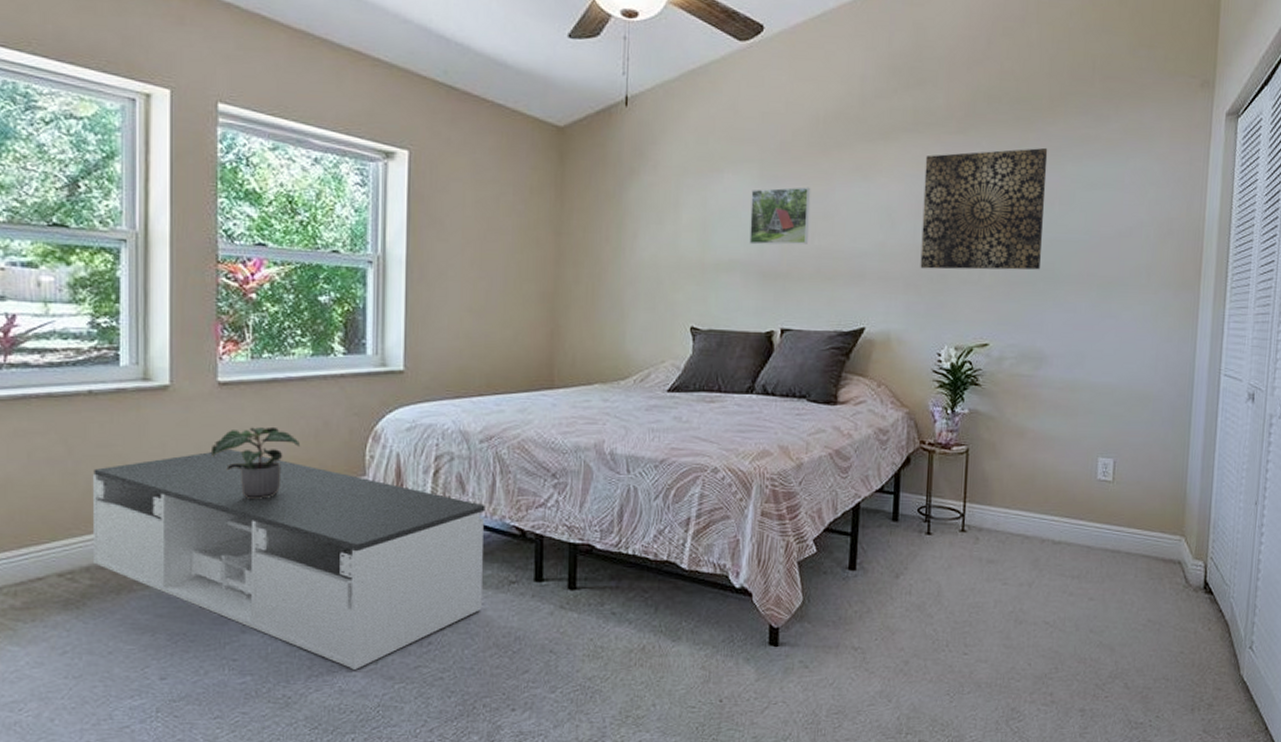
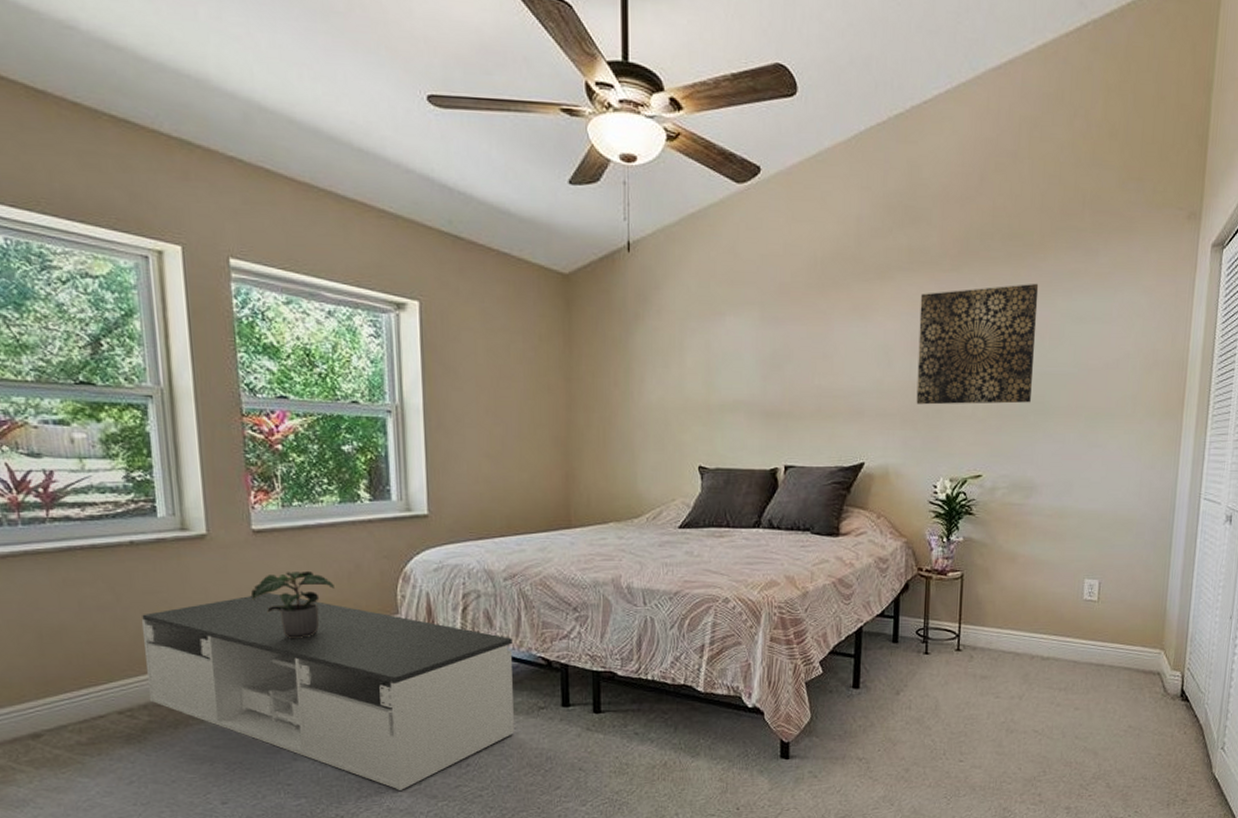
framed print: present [749,187,811,245] -> none [752,327,811,386]

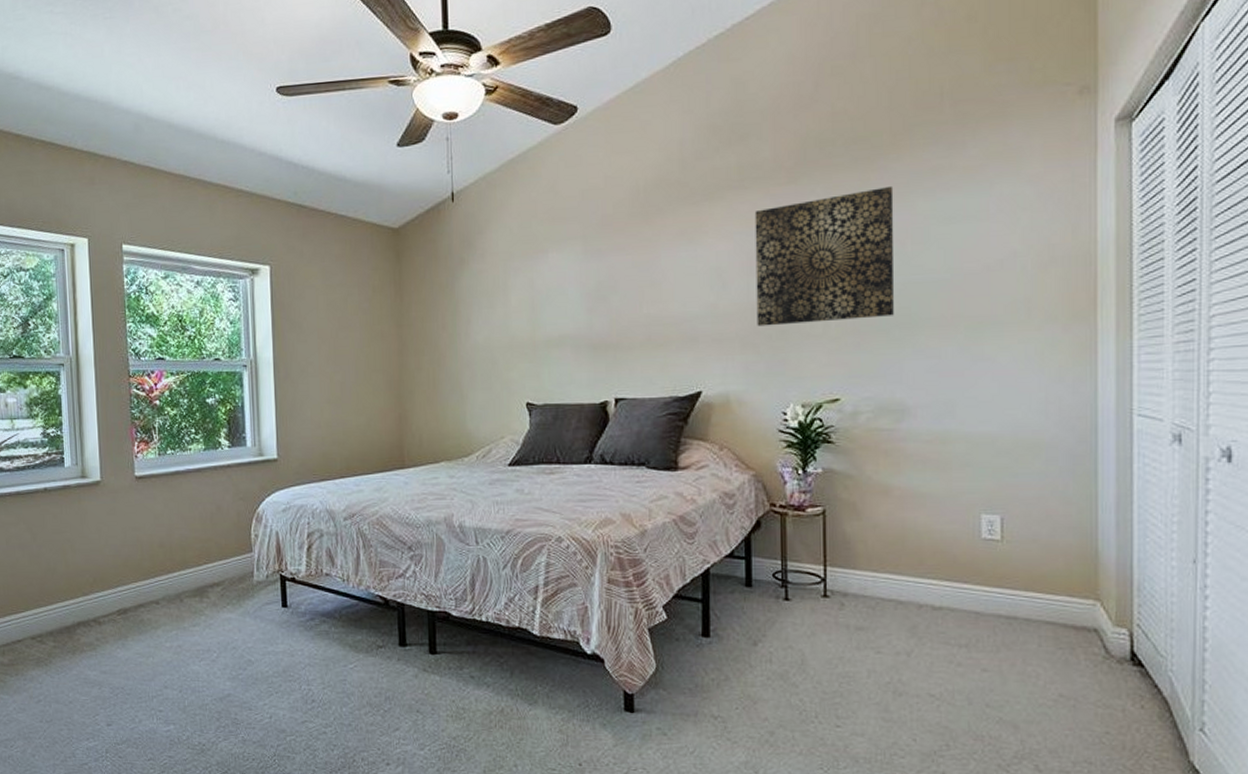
bench: present [141,593,514,790] -> none [50,533,355,723]
potted plant: present [251,570,334,638] -> none [134,512,199,574]

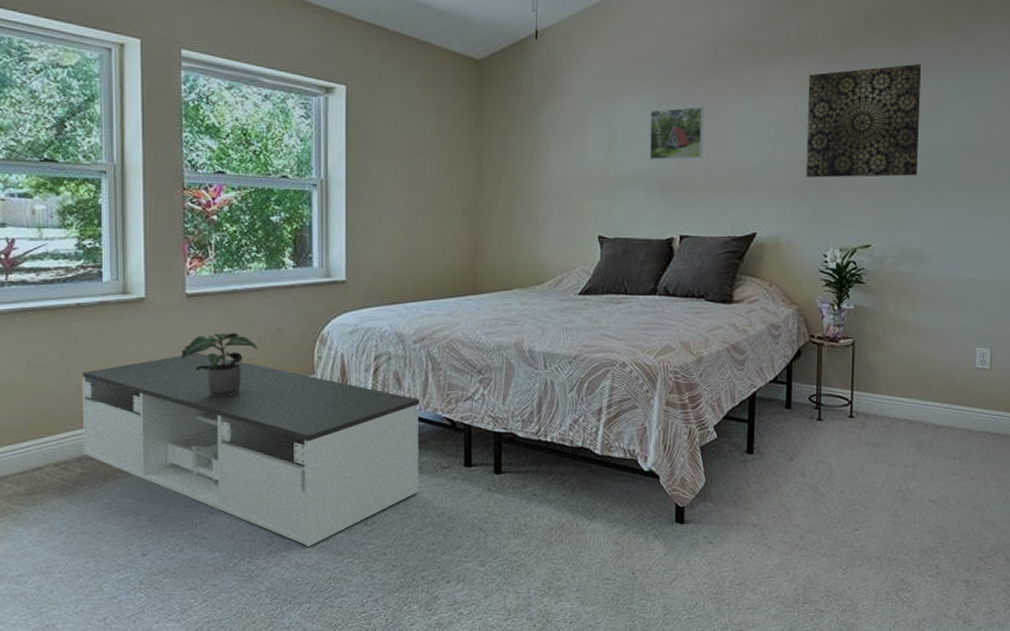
bench: none [50,533,355,723] -> present [81,353,420,546]
potted plant: none [134,512,199,574] -> present [182,332,257,396]
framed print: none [576,257,637,319] -> present [650,106,705,160]

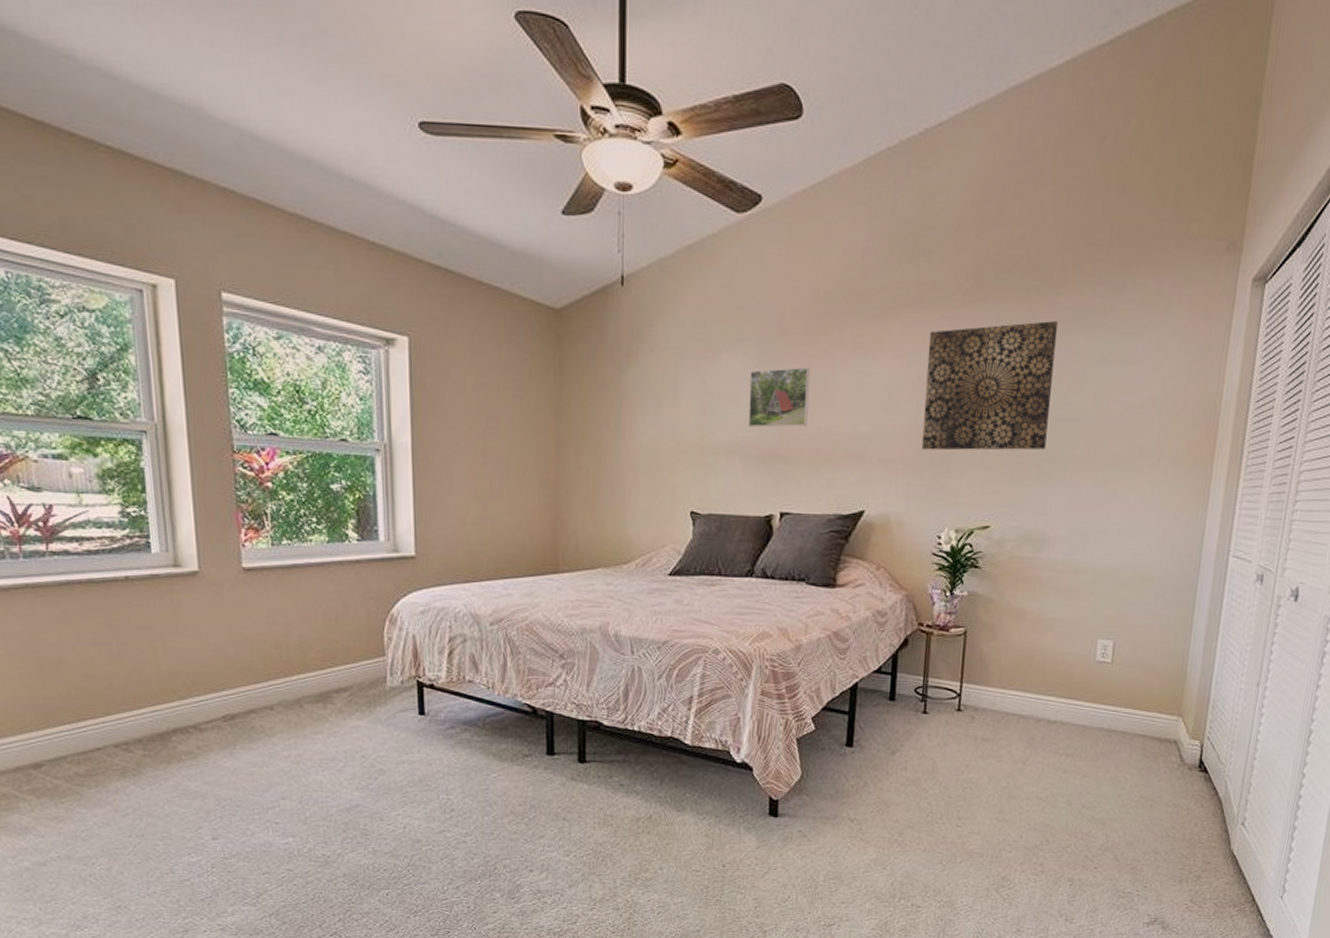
bench: present [81,353,420,546] -> none [136,632,498,833]
potted plant: present [182,332,257,396] -> none [242,610,322,677]

